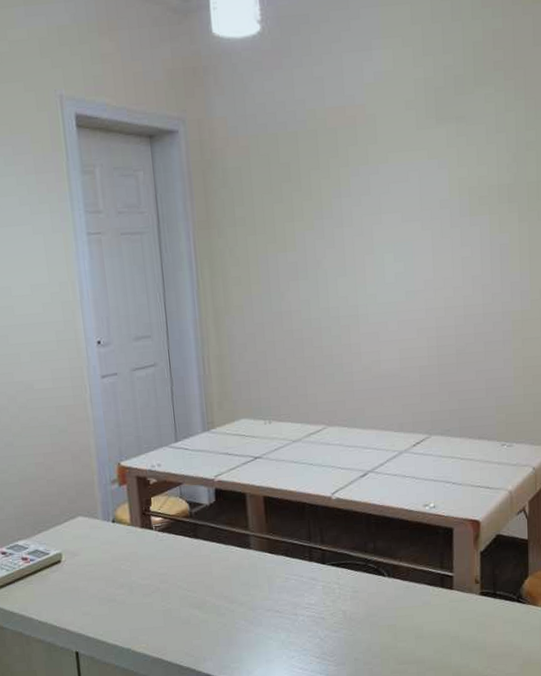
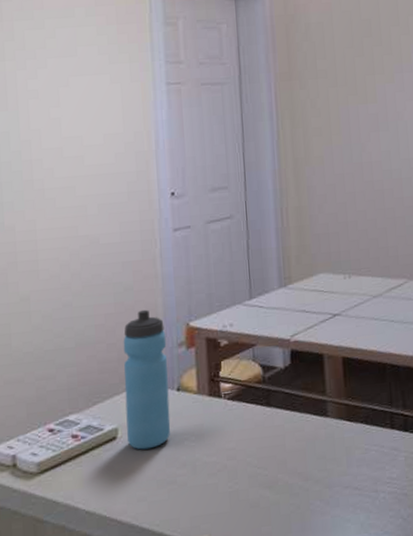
water bottle: none [61,449,108,572] -> present [123,309,171,450]

